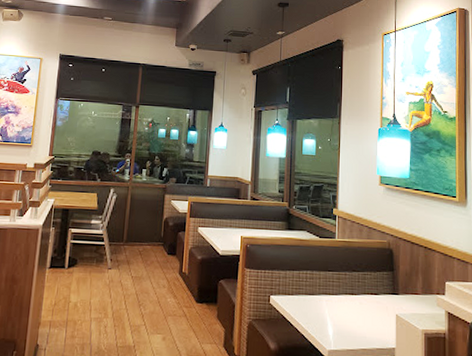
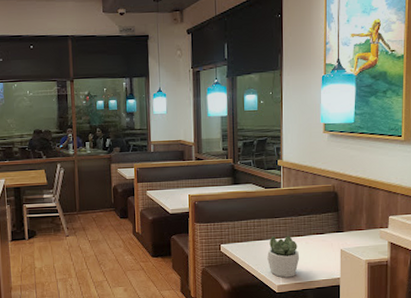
succulent plant: none [319,291,353,342] -> present [267,235,300,278]

